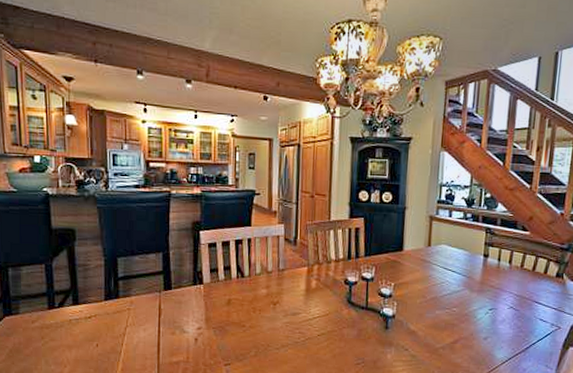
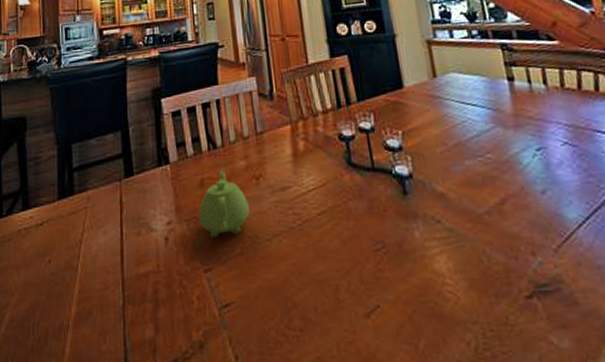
teapot: none [223,293,265,343] -> present [198,168,250,238]

